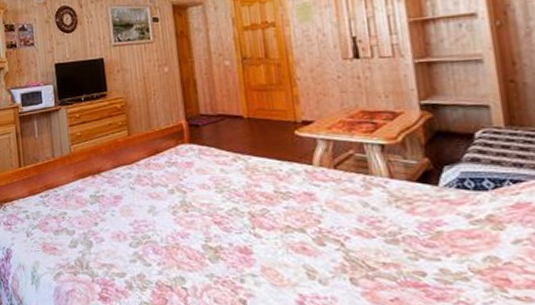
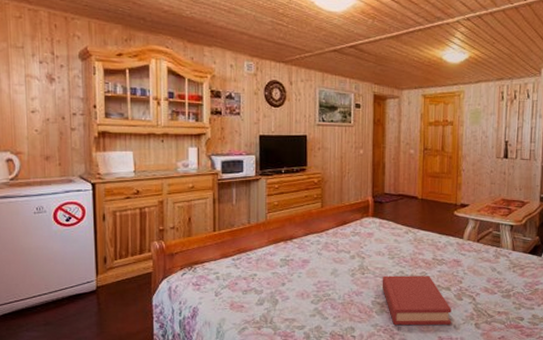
hardback book: none [211,213,314,278] -> present [382,275,452,326]

